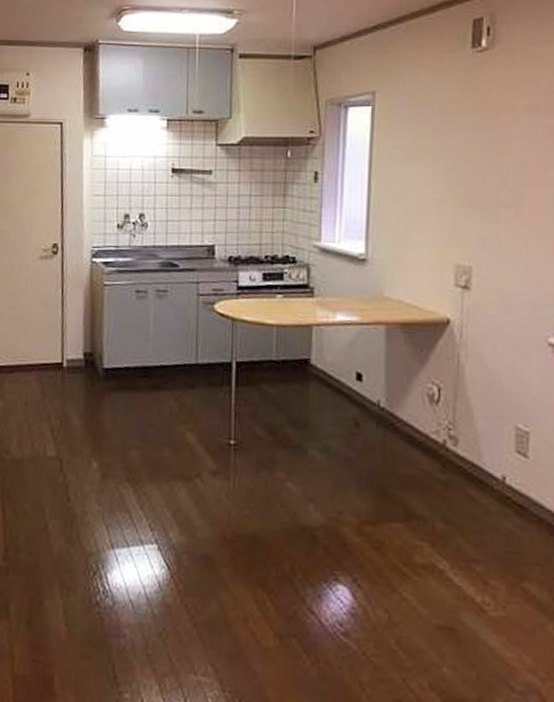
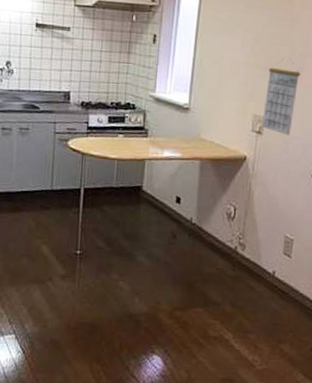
calendar: none [469,189,519,291] -> present [262,58,301,136]

